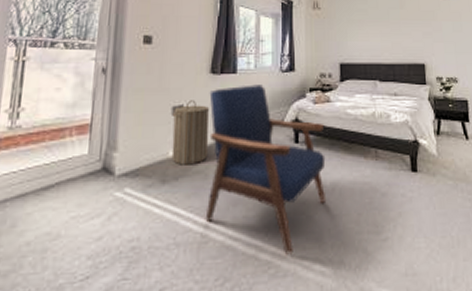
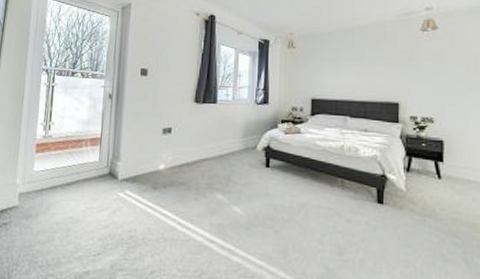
laundry hamper: present [171,100,209,165] -> none [161,124,192,177]
armchair: present [205,84,327,255] -> none [187,114,294,261]

